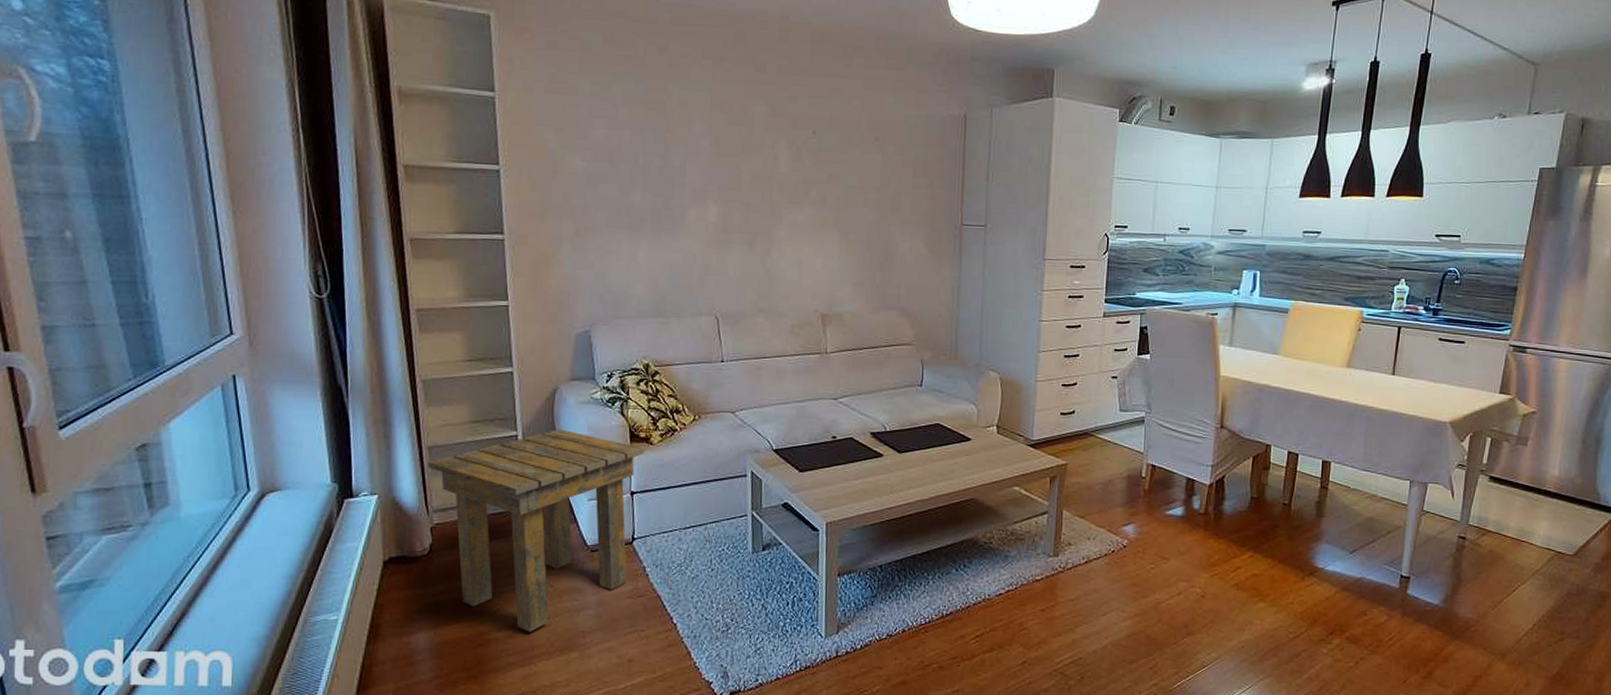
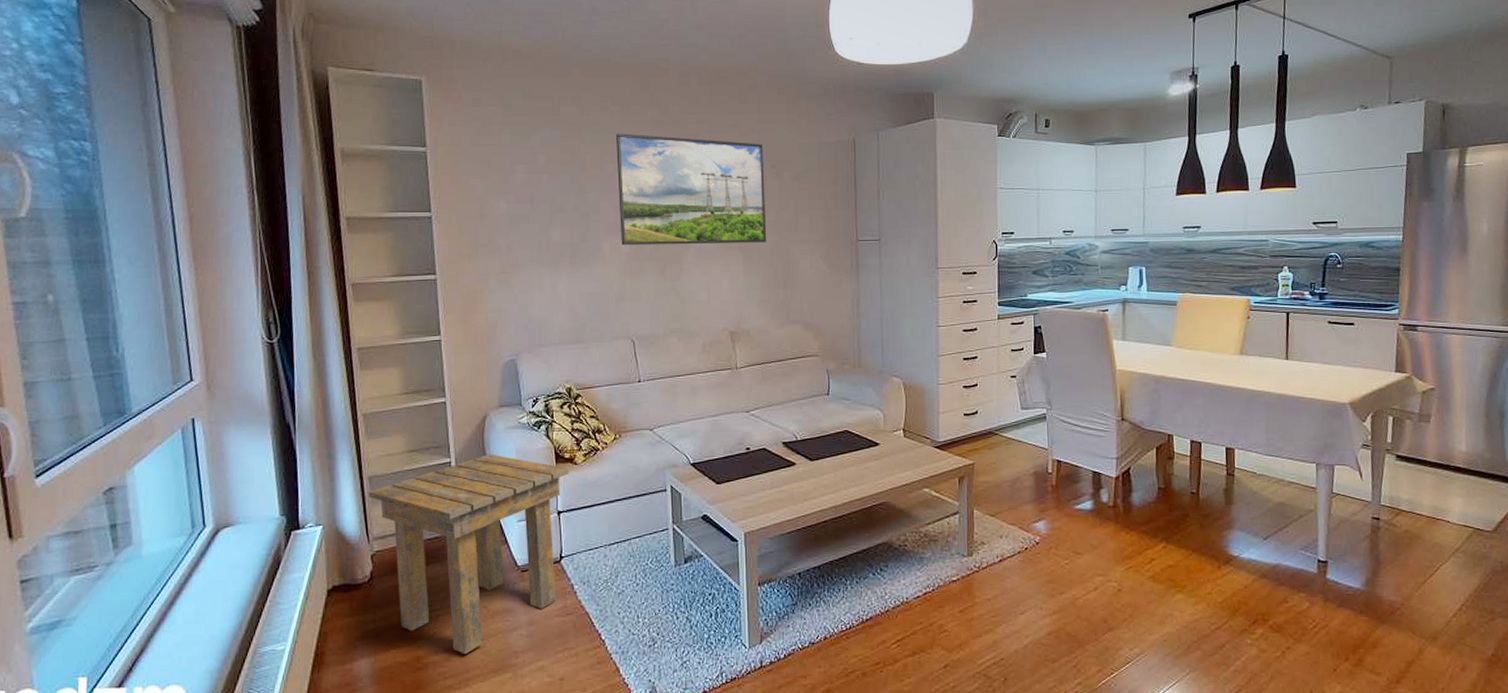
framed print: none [706,91,867,221] -> present [616,133,767,246]

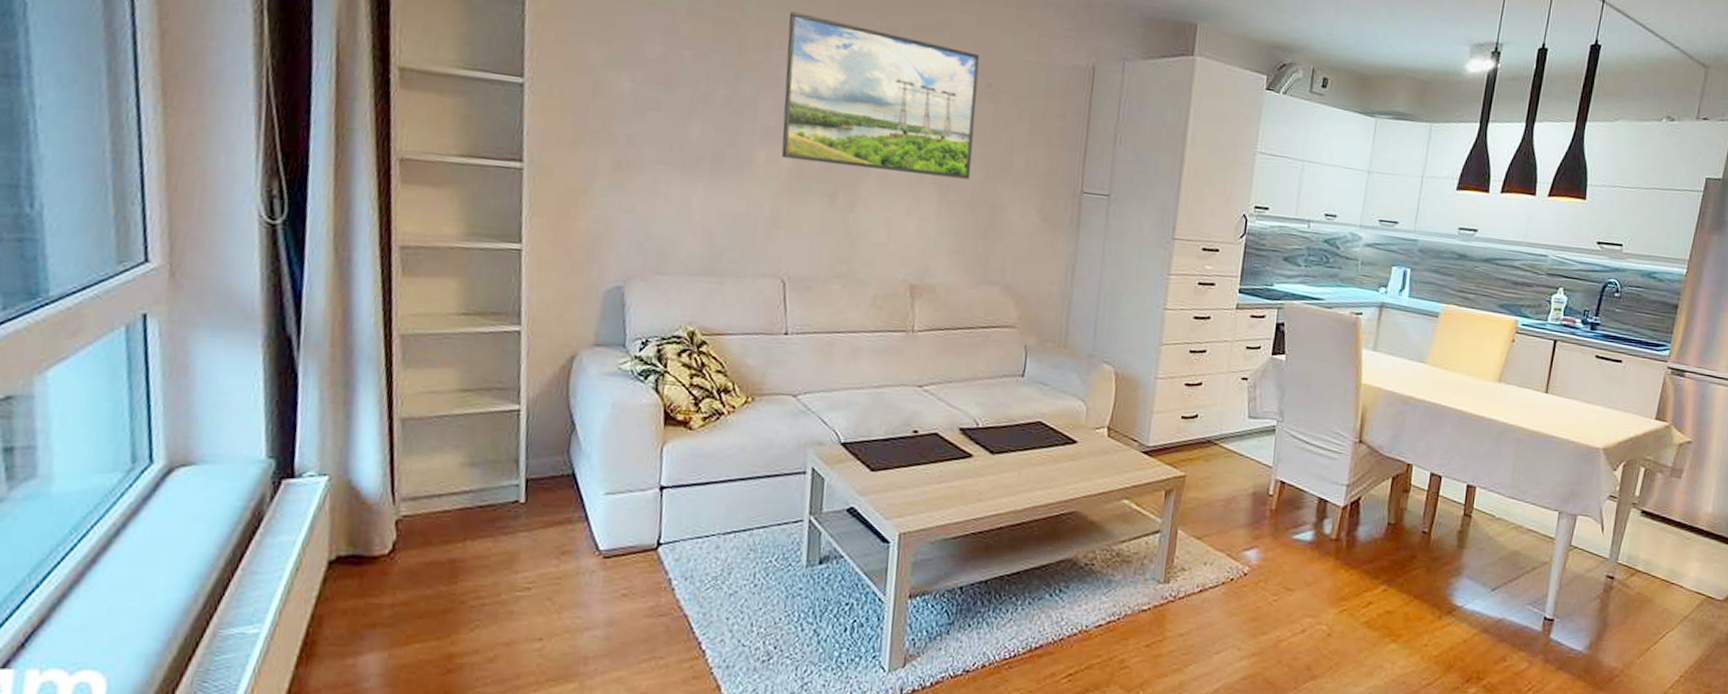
side table: present [368,454,570,654] -> none [398,404,682,656]

